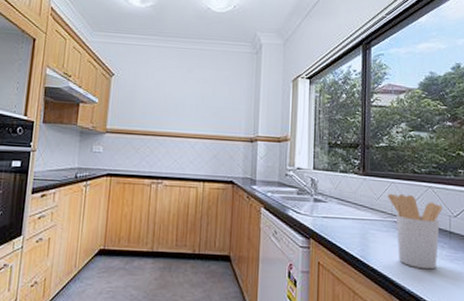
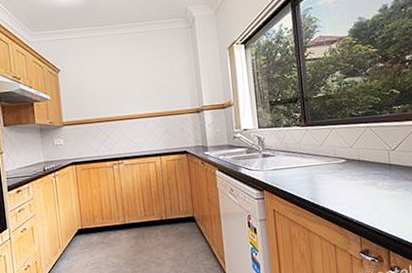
utensil holder: present [388,193,442,270] -> none [330,137,381,201]

